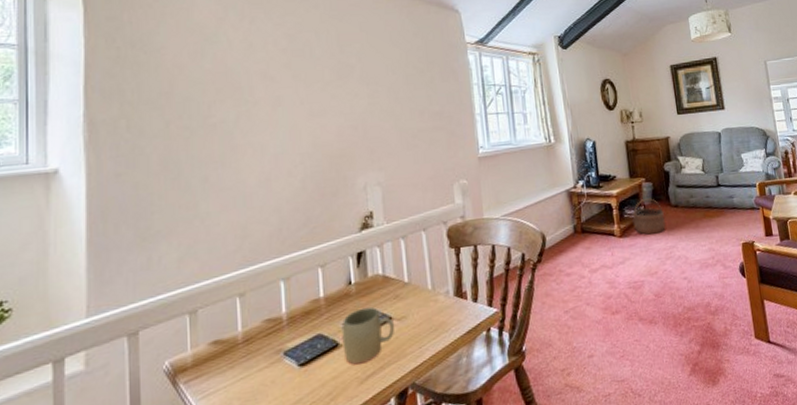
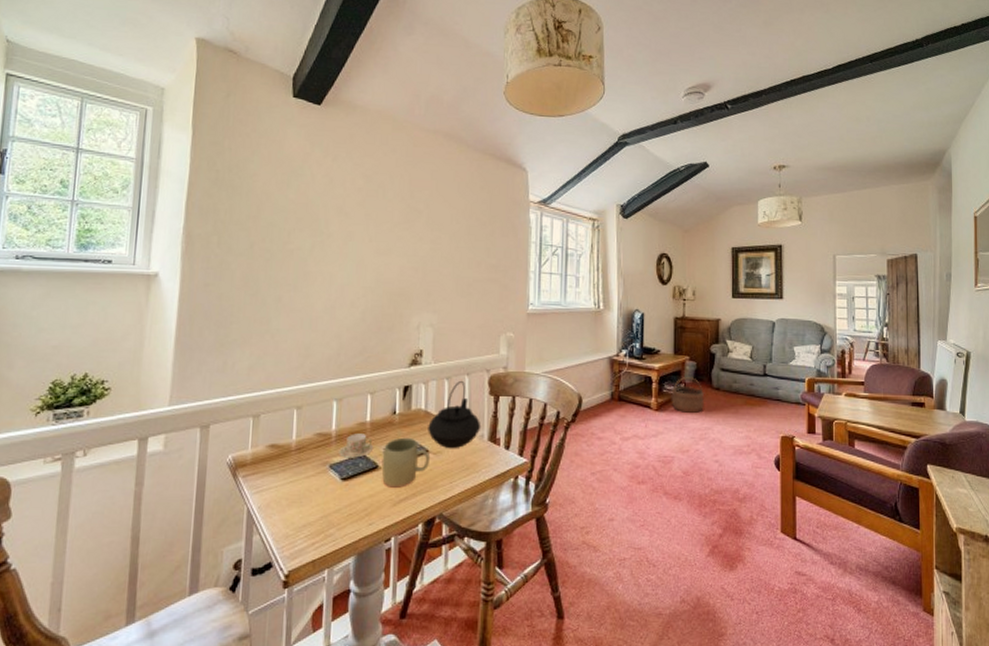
teacup: none [292,311,332,342] -> present [339,433,374,458]
teapot: none [388,237,445,312] -> present [428,380,482,449]

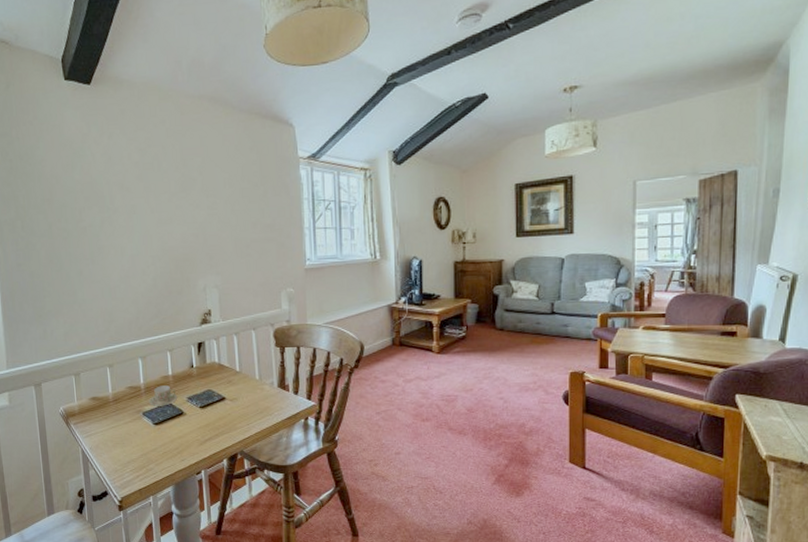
mug: present [381,437,431,488] -> none [186,387,228,430]
teapot: present [428,380,482,449] -> none [223,335,271,396]
wicker basket: present [671,377,705,414] -> none [453,320,488,355]

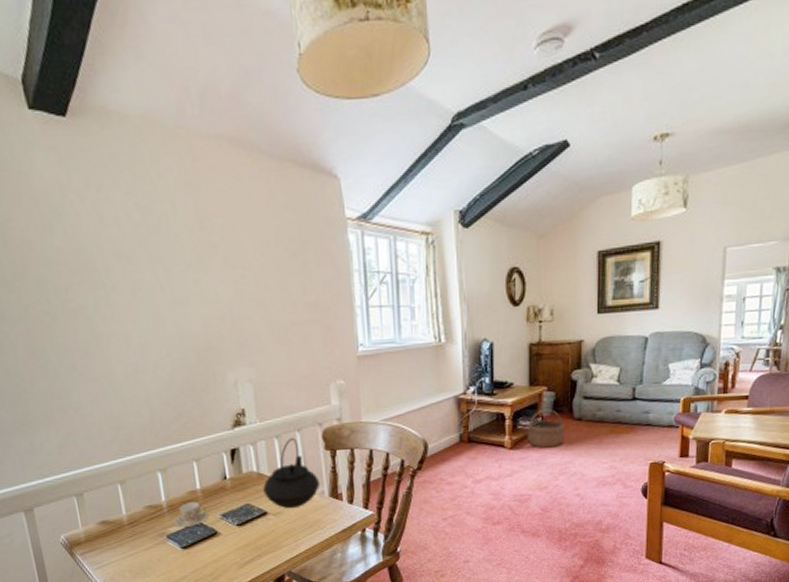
teapot: none [223,335,271,396] -> present [263,437,321,509]
wicker basket: none [453,320,488,355] -> present [527,409,565,450]

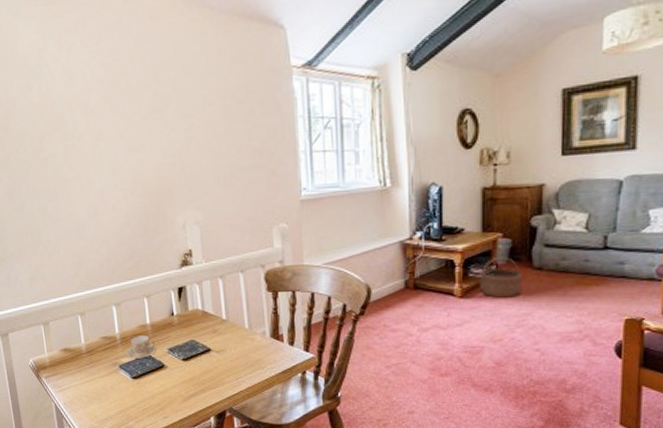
teapot: present [263,437,321,509] -> none [207,278,262,347]

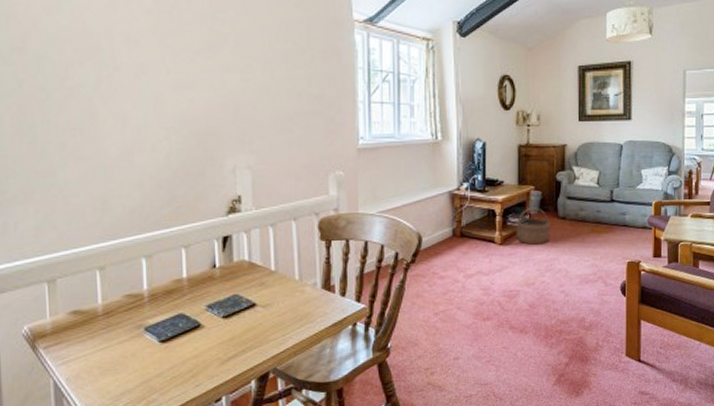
teacup: present [125,335,158,359] -> none [154,291,194,319]

